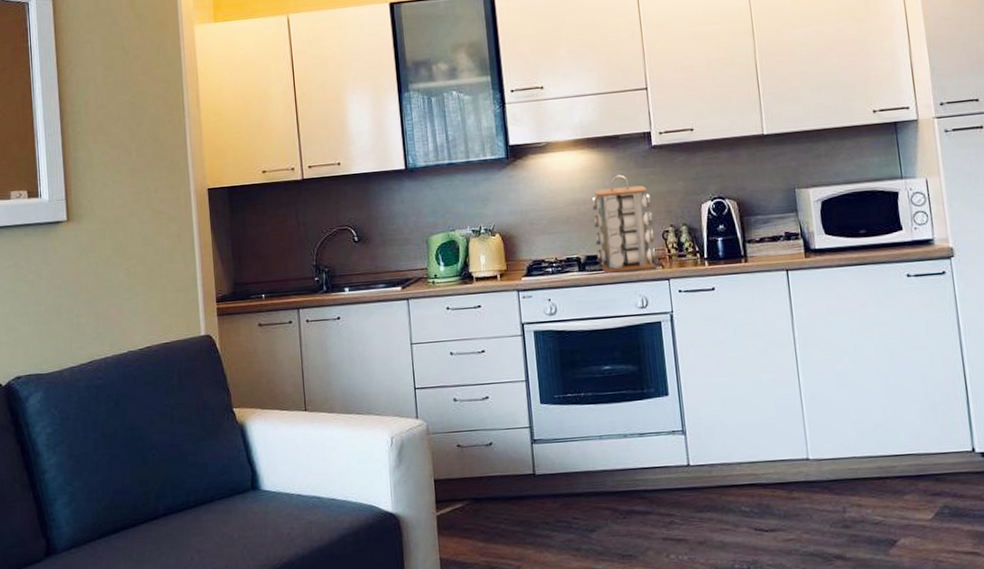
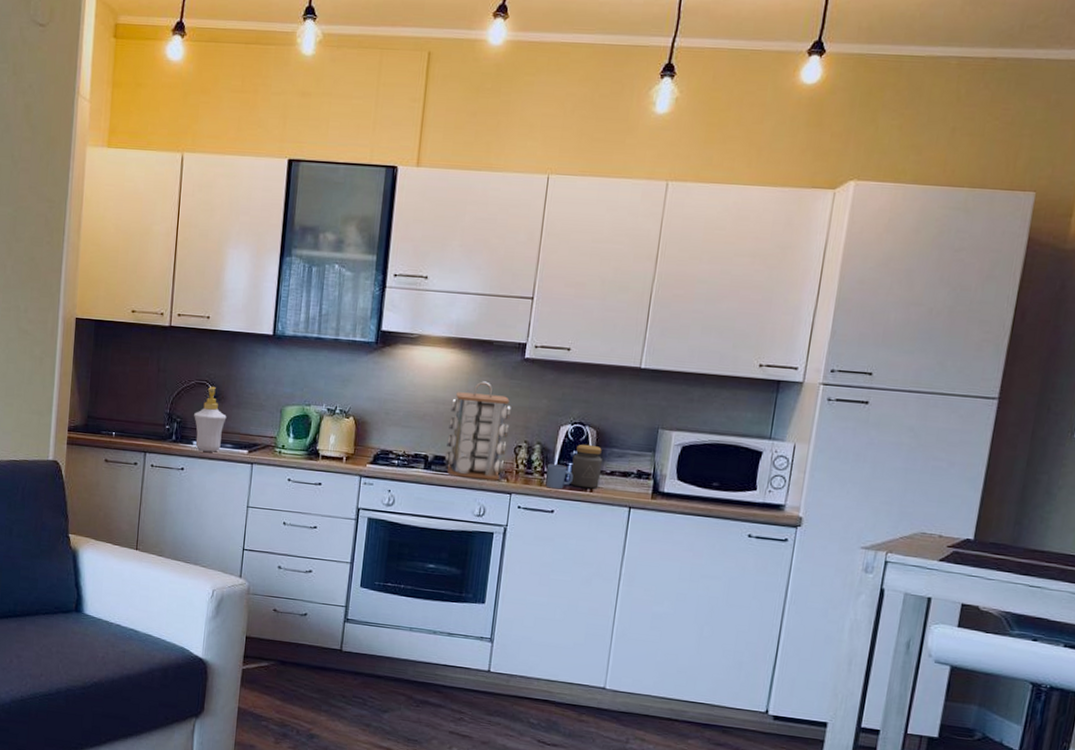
soap bottle: none [341,229,374,297] -> present [194,386,227,452]
mug: none [698,241,726,268] -> present [545,464,573,491]
jar: none [720,216,752,261] -> present [569,444,602,489]

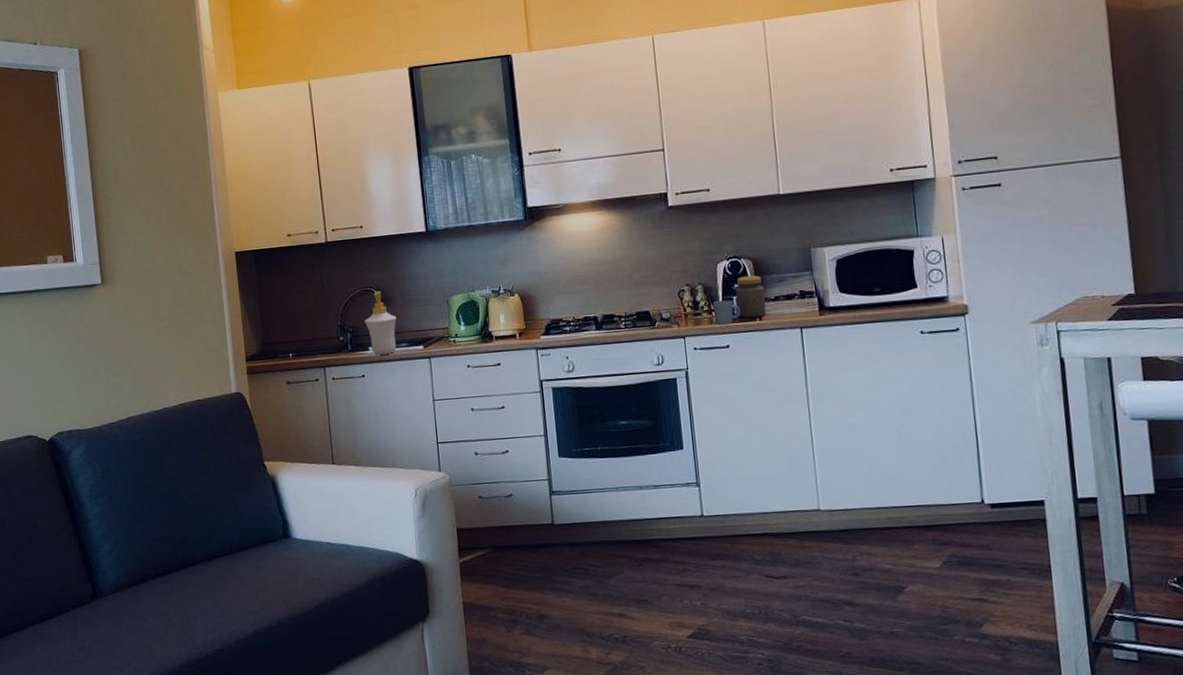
spice rack: present [445,381,511,481] -> none [608,235,672,332]

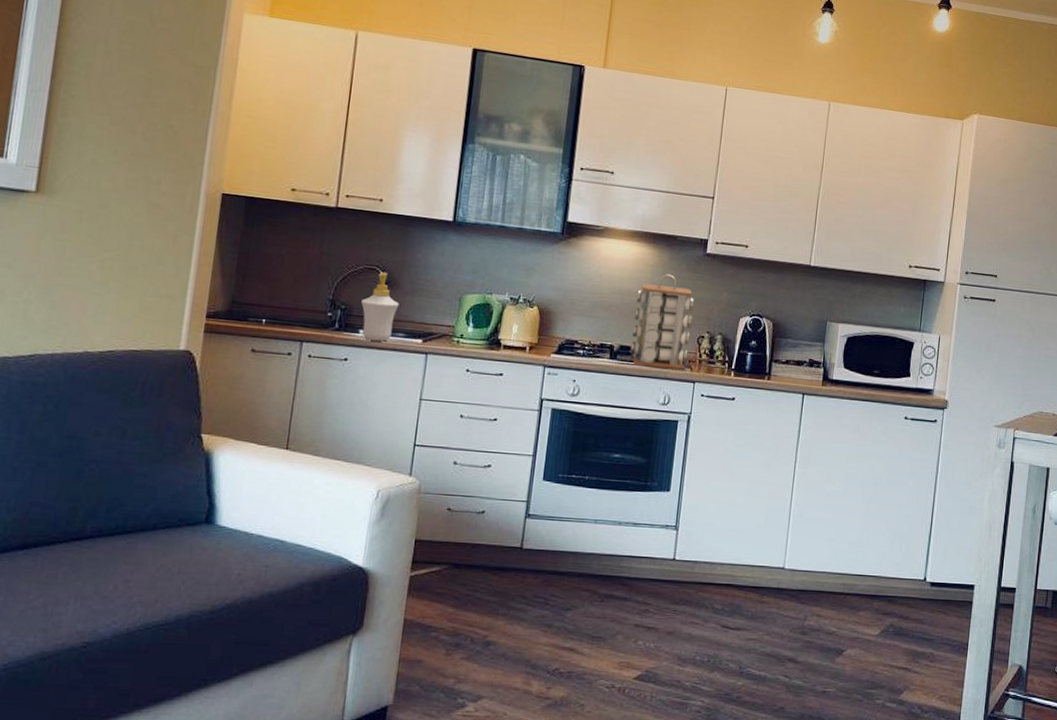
spice rack: none [608,235,672,332] -> present [630,274,694,370]
mug: present [713,300,741,326] -> none [727,353,752,379]
jar: present [735,275,767,319] -> none [749,334,778,377]

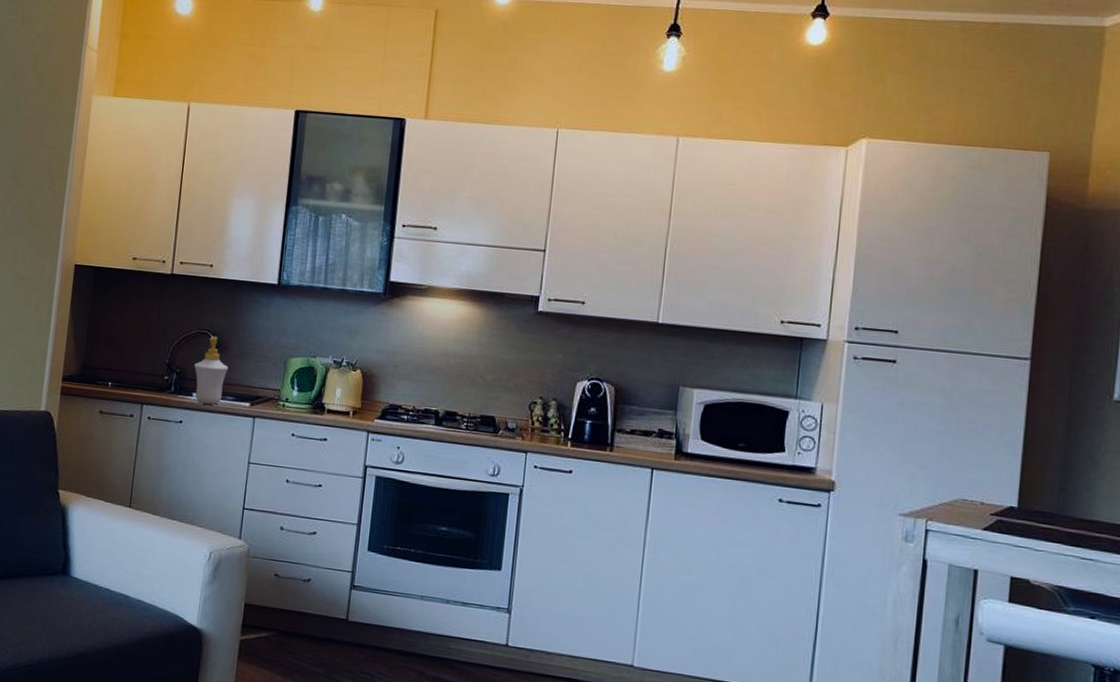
spice rack: present [630,274,694,370] -> none [456,334,525,438]

